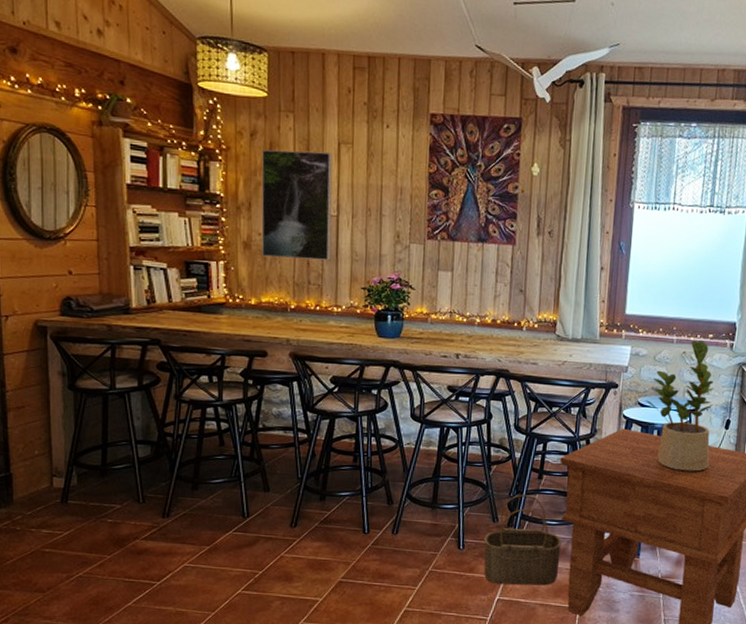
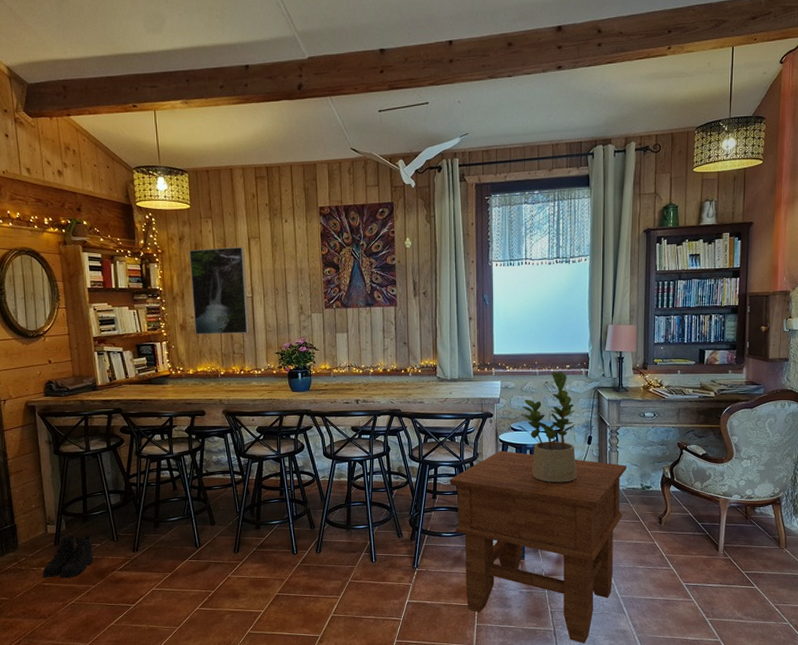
boots: none [43,492,112,545] -> present [43,535,94,579]
wicker basket: present [484,494,562,586] -> none [392,512,458,589]

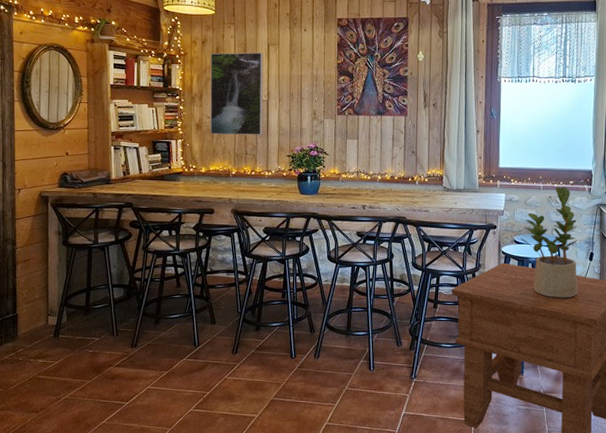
boots: present [43,535,94,579] -> none [39,328,93,372]

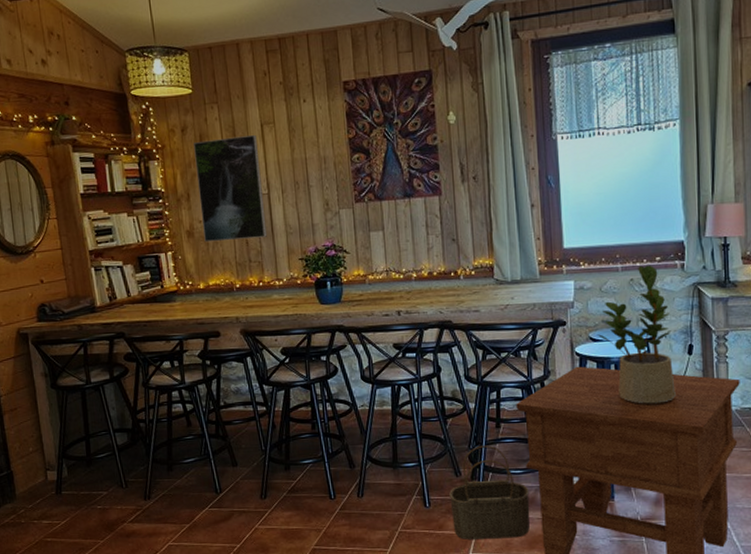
wicker basket: none [390,321,457,401] -> present [449,445,530,540]

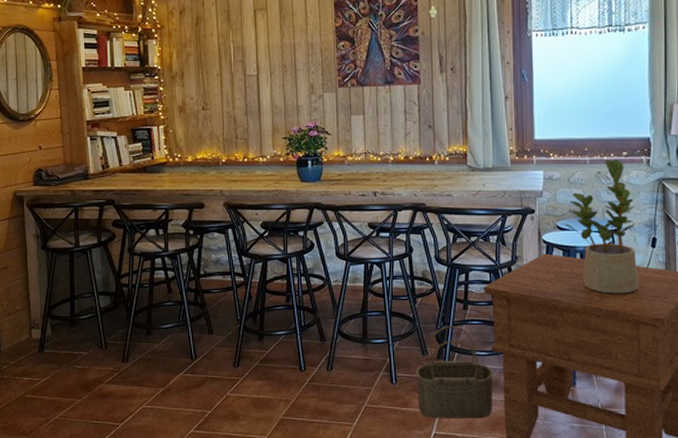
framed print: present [194,135,267,243] -> none [190,20,254,118]

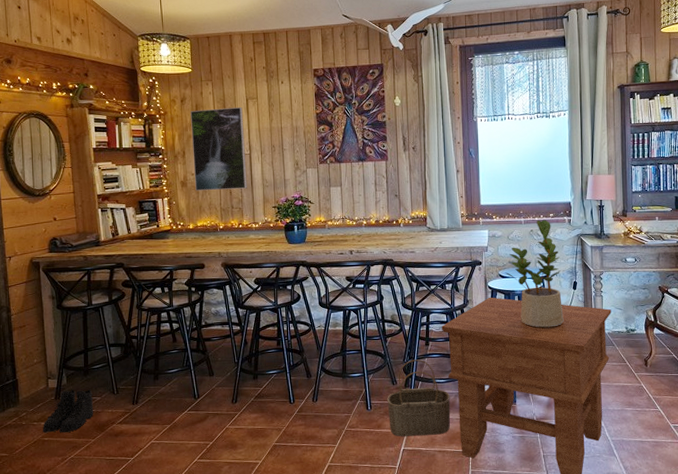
boots: none [25,342,80,391] -> present [43,389,94,433]
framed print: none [190,20,254,118] -> present [191,107,247,191]

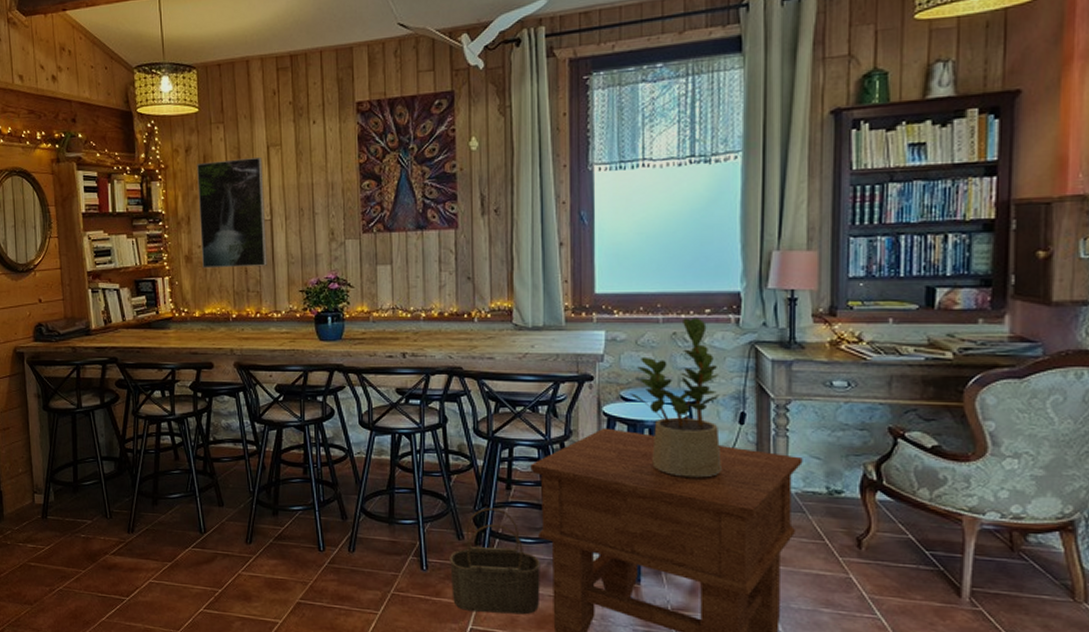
boots: present [43,389,94,433] -> none [29,508,84,560]

